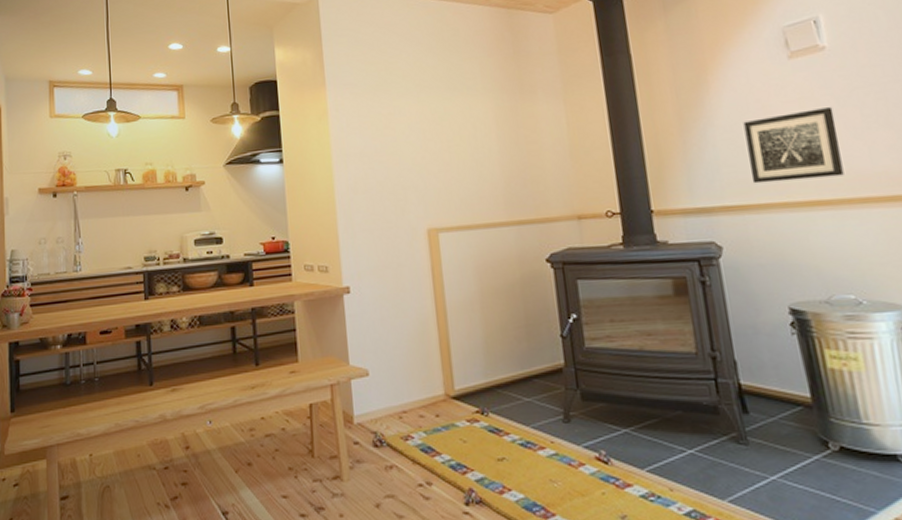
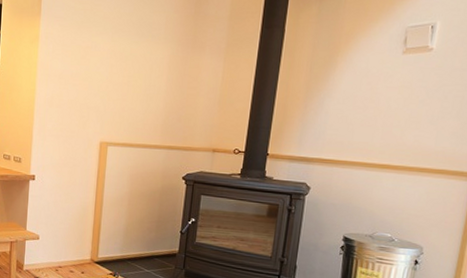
wall art: present [743,107,844,184] -> none [346,96,422,150]

